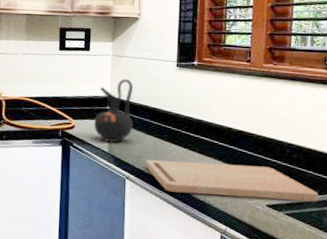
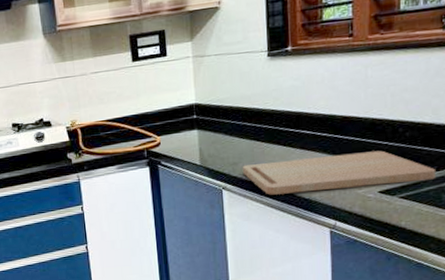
ceramic jug: present [94,79,134,143] -> none [181,80,225,154]

